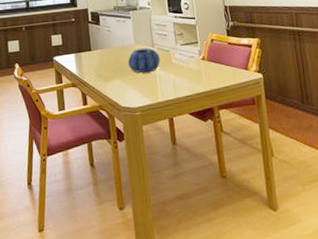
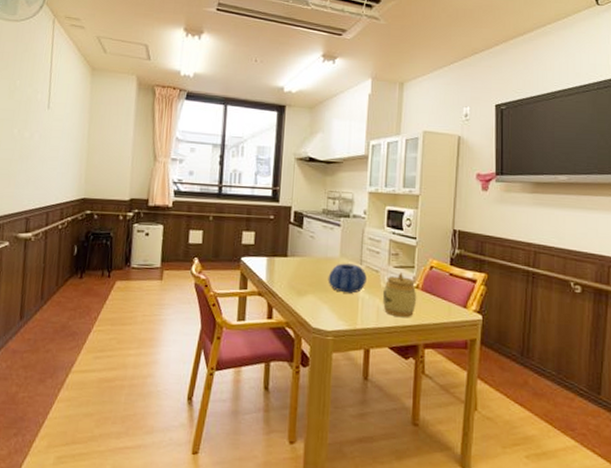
jar: none [175,49,205,87] -> present [382,272,417,318]

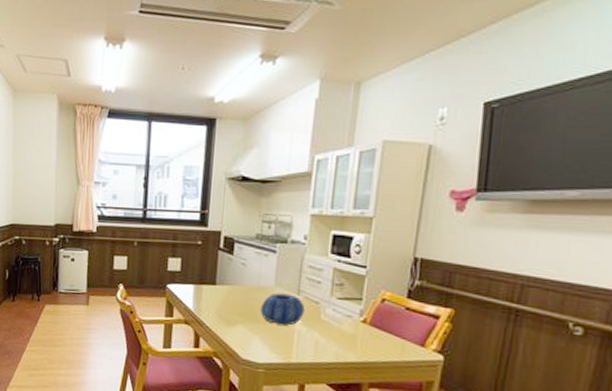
jar: present [382,272,417,318] -> none [322,305,364,355]

